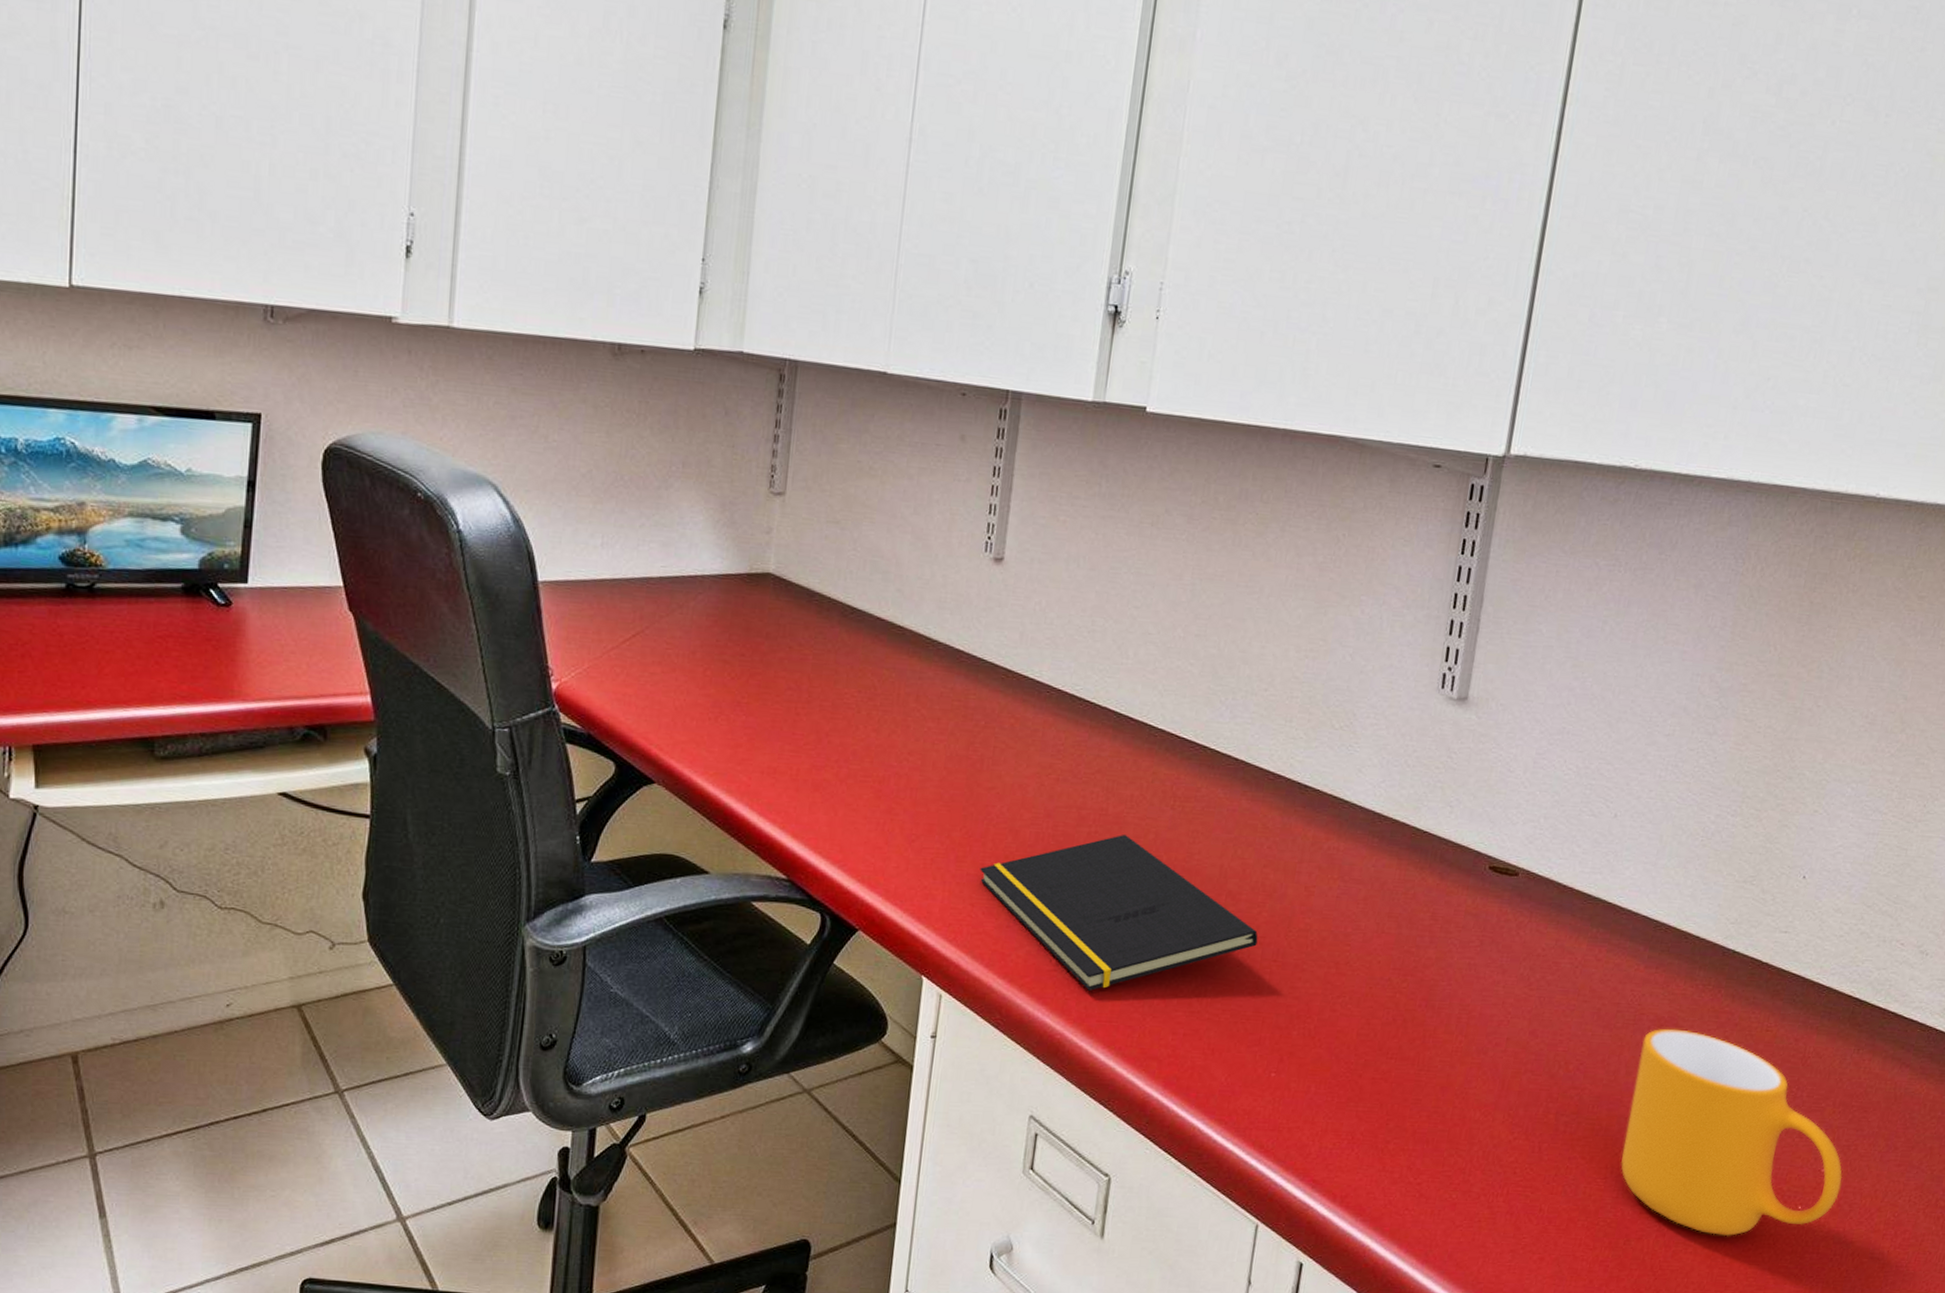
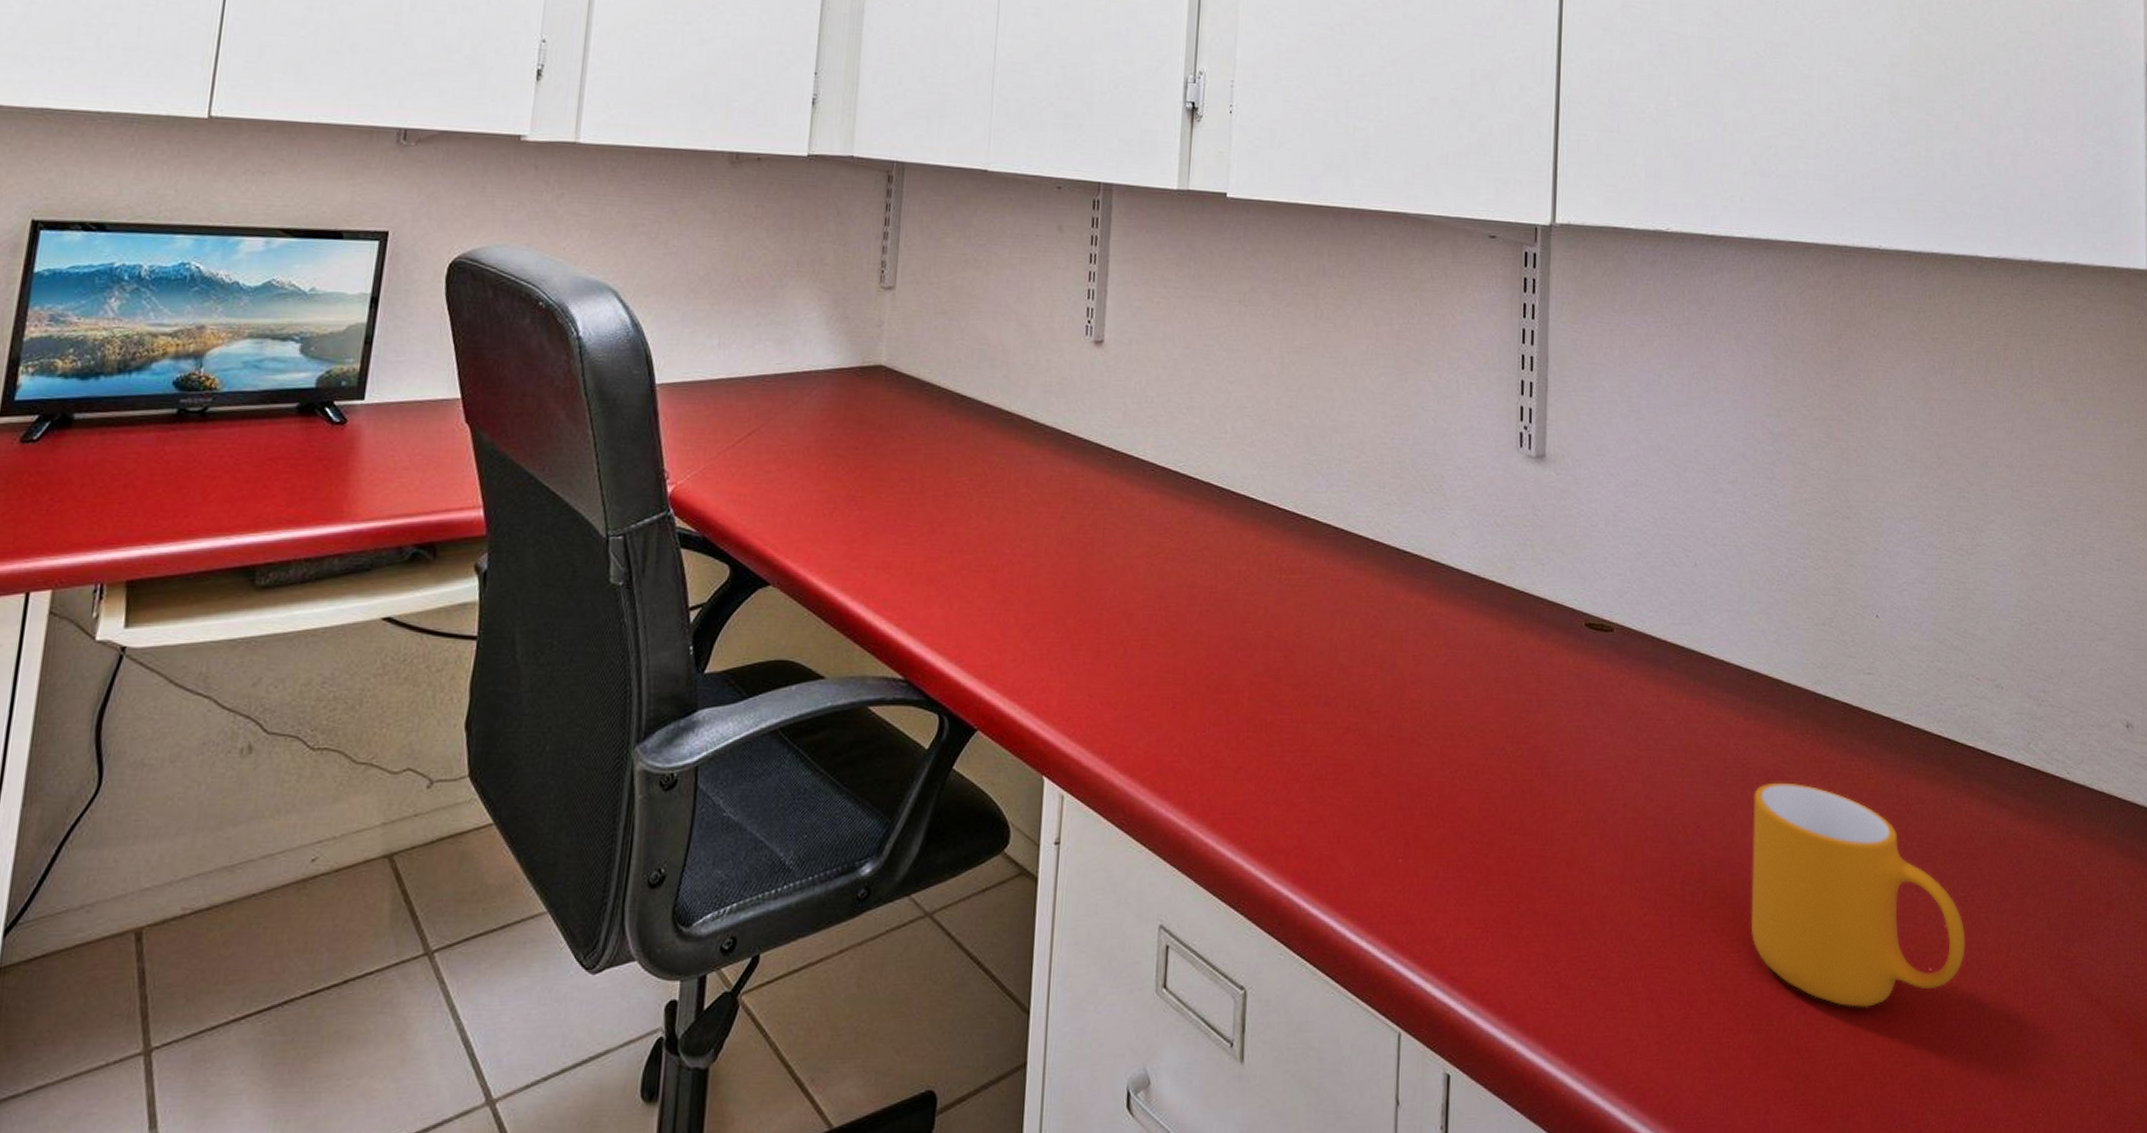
notepad: present [980,835,1258,991] -> none [1096,612,1373,781]

